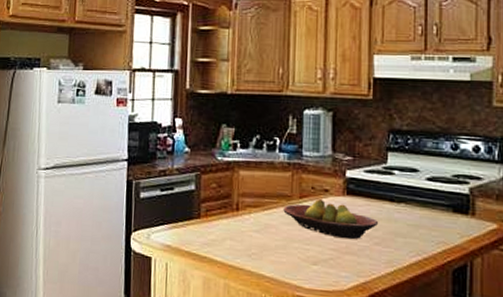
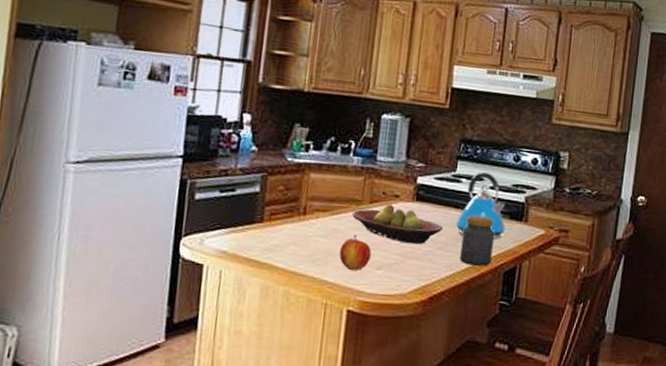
apple: none [273,230,305,265] -> present [339,235,371,270]
kettle: none [391,163,449,234] -> present [455,172,506,239]
jar: none [400,208,437,263] -> present [460,215,494,266]

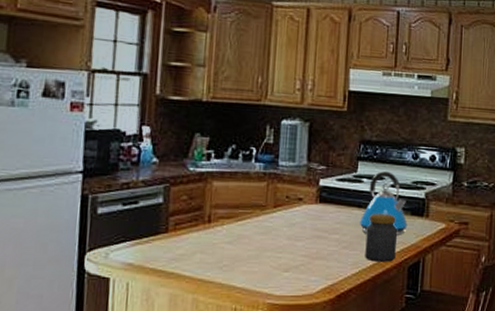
apple: present [339,235,371,270] -> none [246,239,278,274]
fruit bowl: present [352,203,444,245] -> none [257,207,348,245]

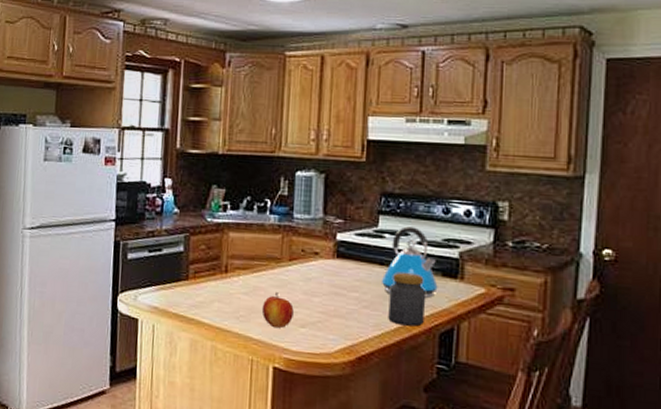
apple: none [246,239,278,274] -> present [261,292,294,328]

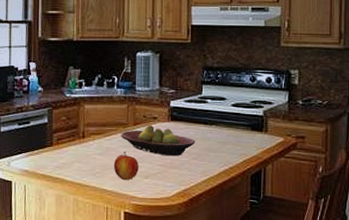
fruit bowl: none [272,261,368,303] -> present [121,124,196,156]
kettle: present [381,226,438,298] -> none [205,93,249,148]
jar: present [388,272,425,327] -> none [212,129,239,171]

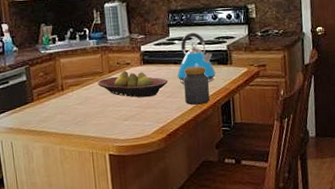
apple: present [113,151,139,180] -> none [94,98,118,125]
kettle: none [205,93,249,148] -> present [176,32,216,83]
jar: none [212,129,239,171] -> present [183,66,210,105]

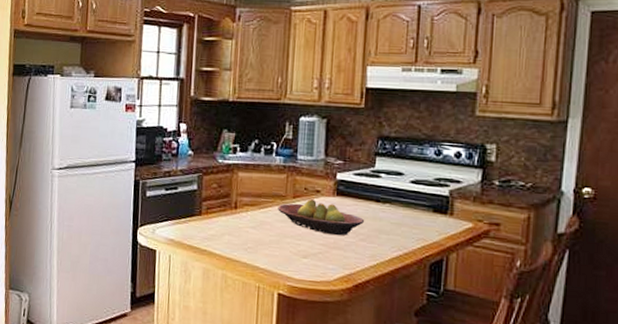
kettle: present [176,32,216,83] -> none [377,167,429,232]
jar: present [183,66,210,105] -> none [383,208,417,258]

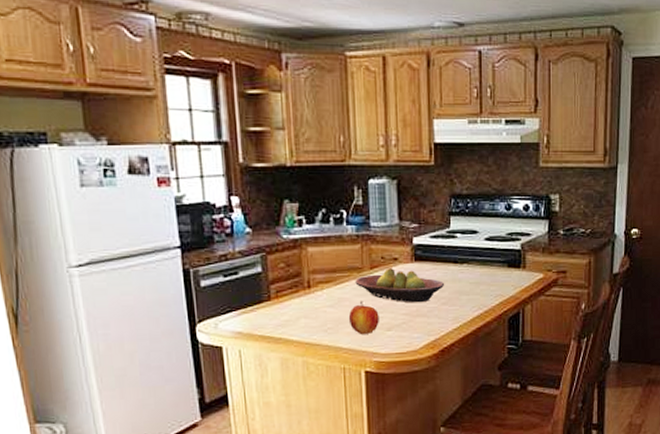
apple: none [268,226,297,258] -> present [348,301,379,334]

